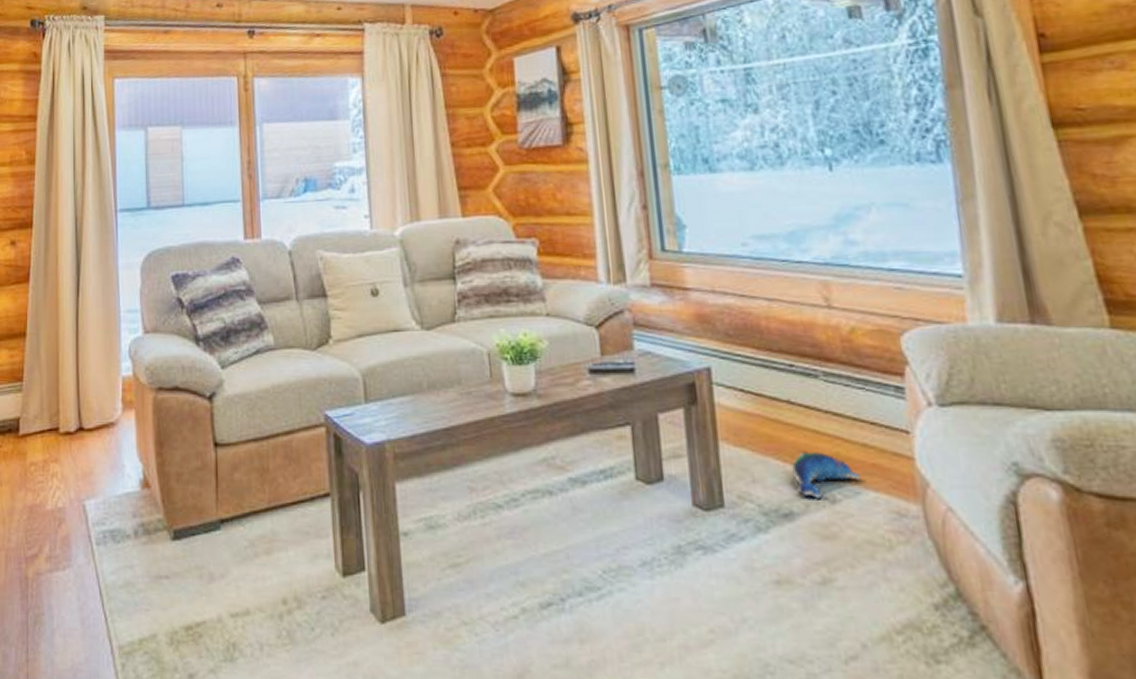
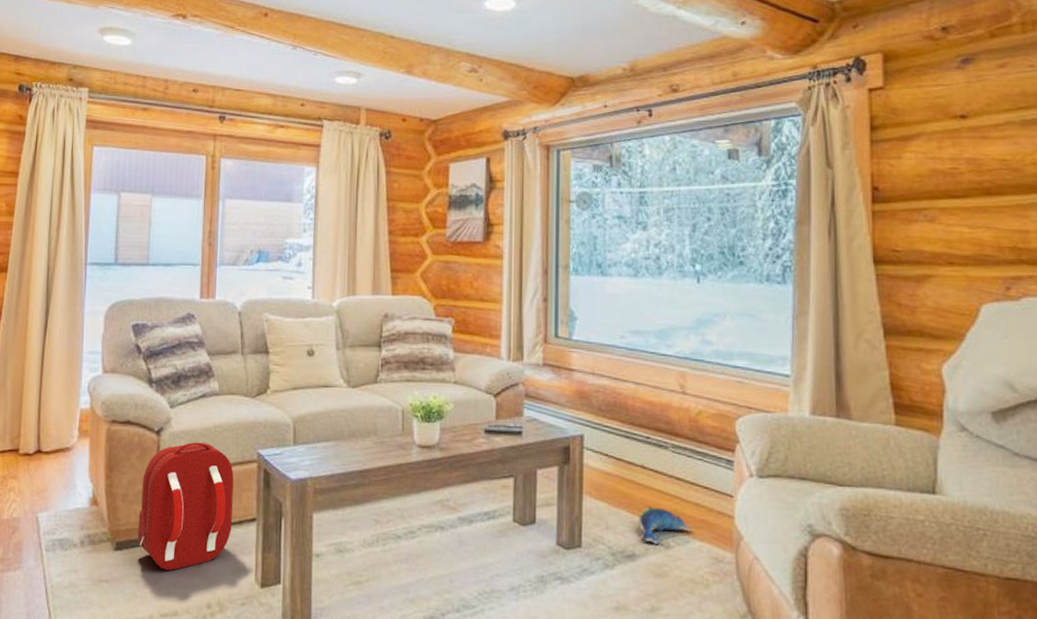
backpack: none [196,407,303,561] -> present [137,442,234,571]

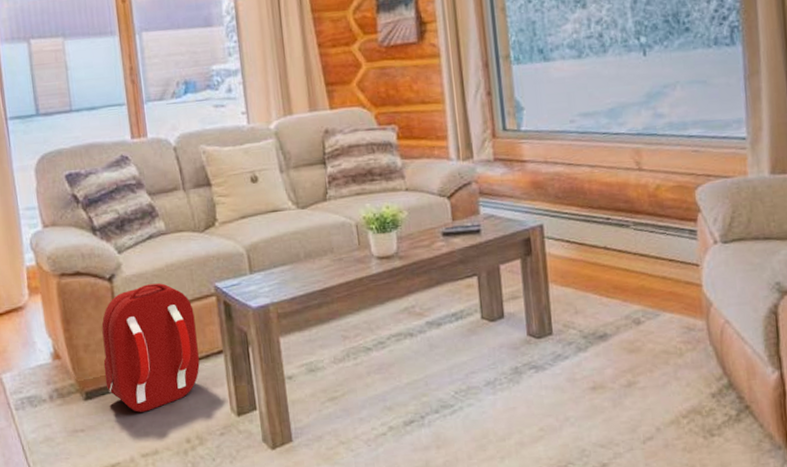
plush toy: present [639,507,690,544] -> none [606,285,659,322]

